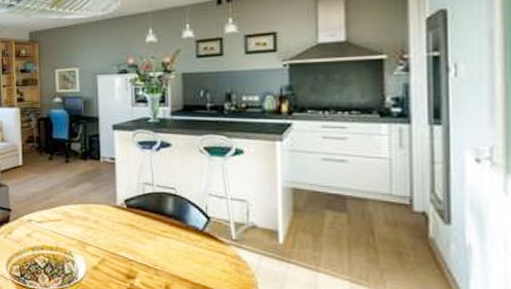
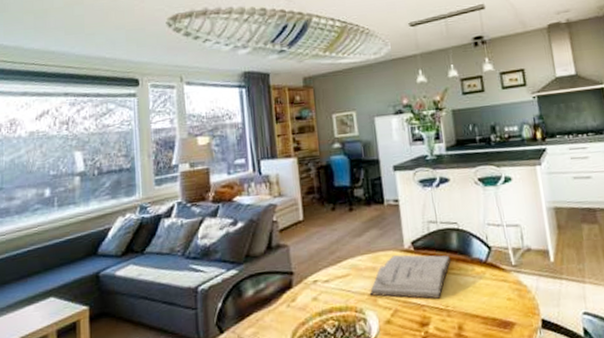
book: none [79,210,165,257] -> present [369,254,451,299]

